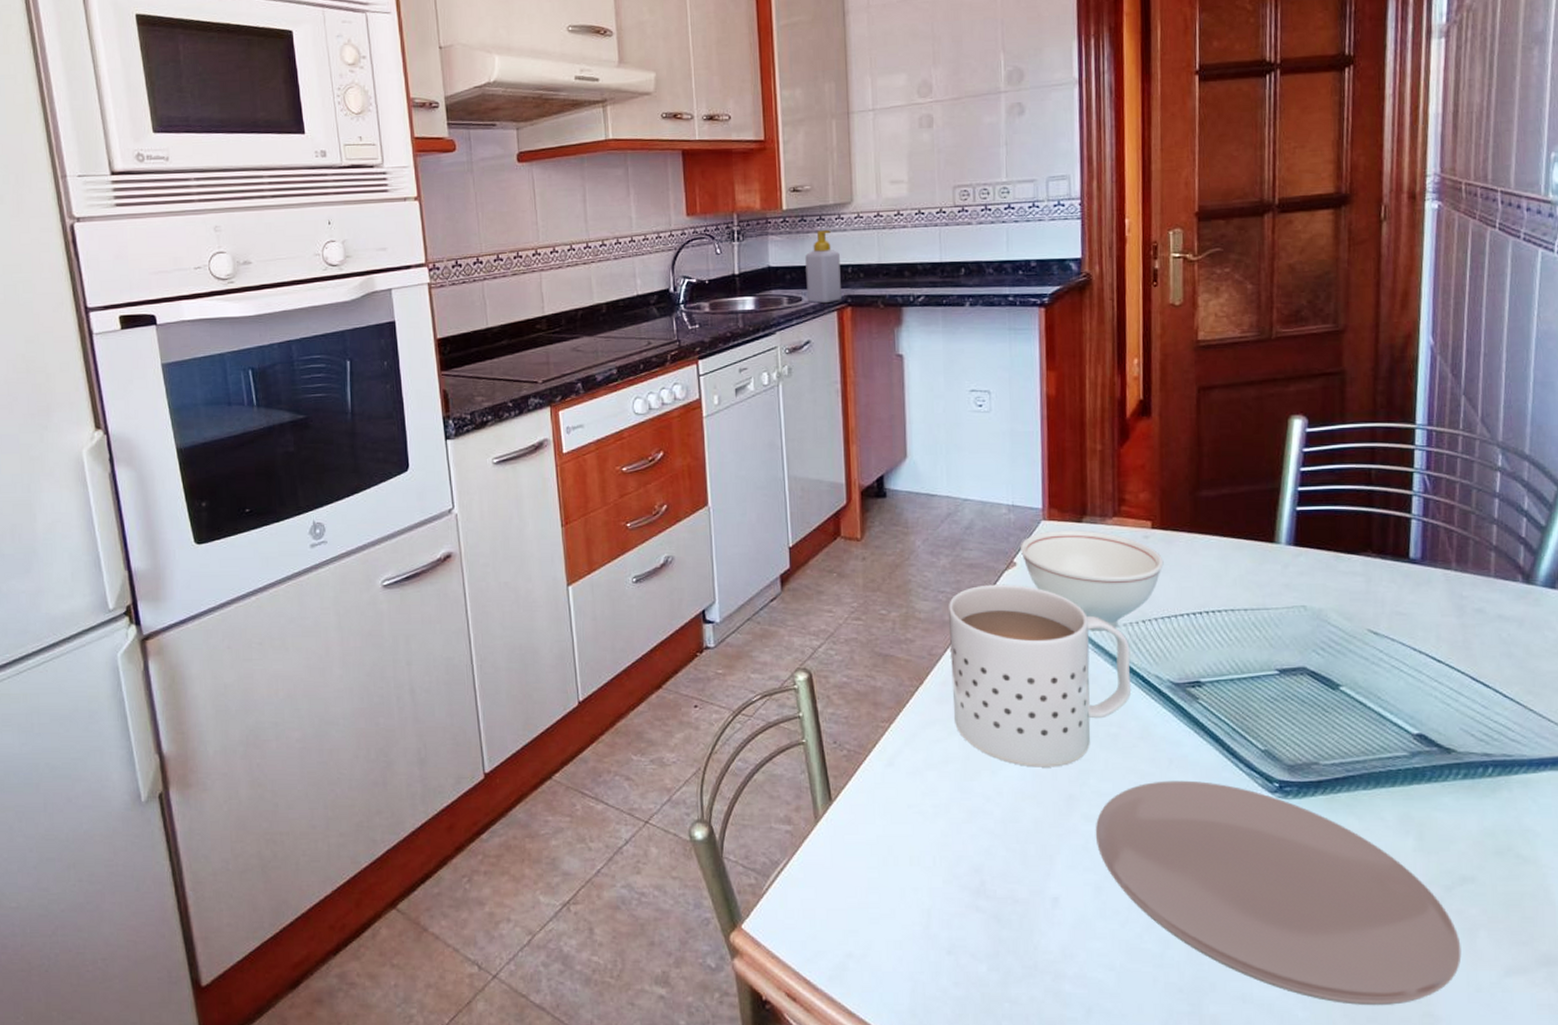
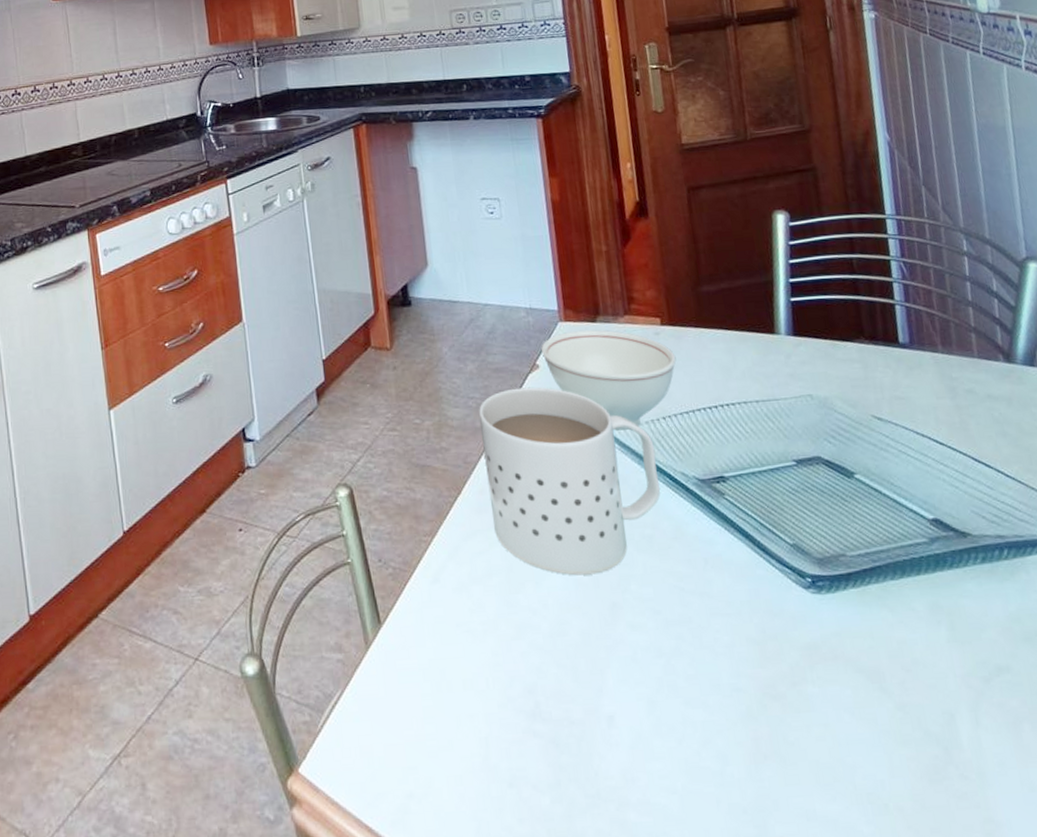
soap bottle: present [805,230,841,304] -> none [320,54,356,122]
plate: present [1095,780,1462,1006] -> none [641,580,1011,815]

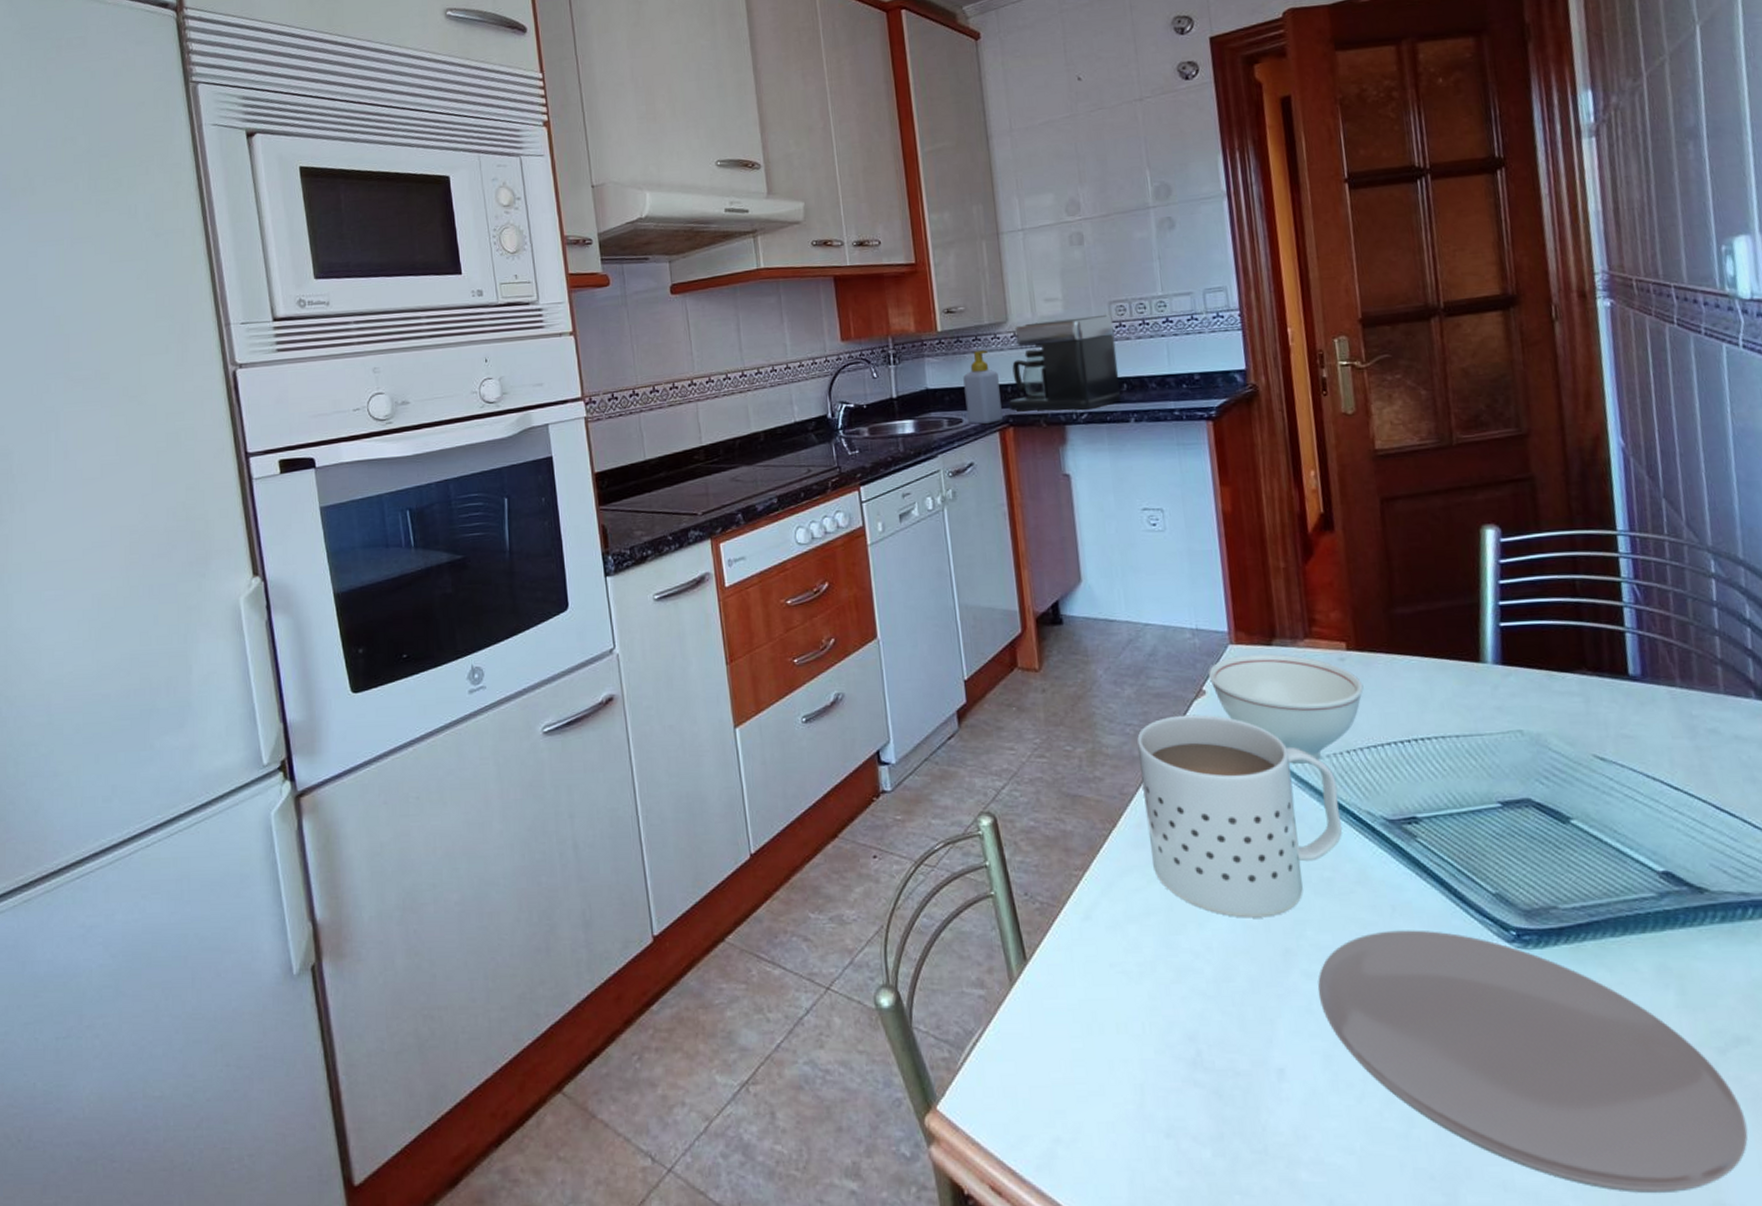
soap bottle: none [320,54,356,122] -> present [963,350,1003,425]
coffee maker: none [362,22,461,109] -> present [1009,314,1121,411]
plate: none [641,580,1011,815] -> present [1317,930,1749,1194]

